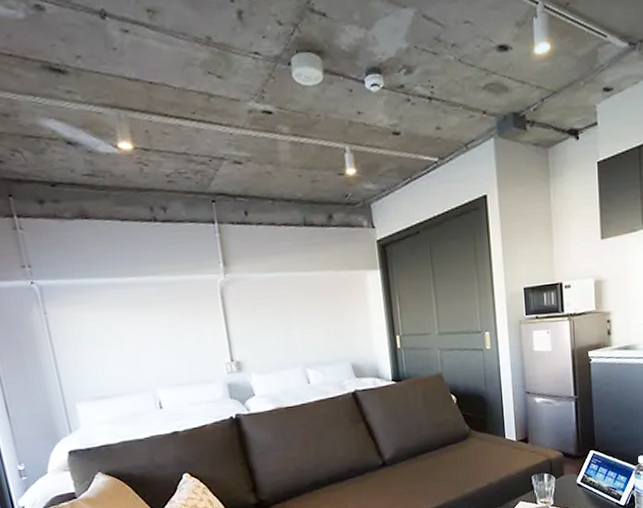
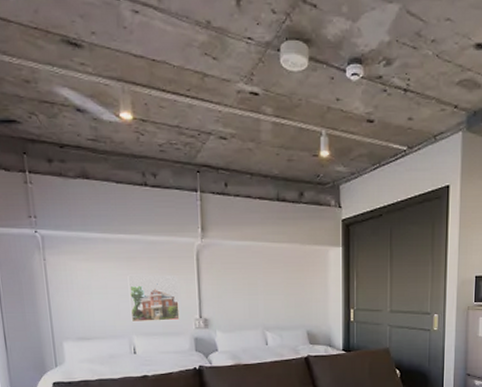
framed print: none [144,317,209,374] -> present [127,275,180,323]

